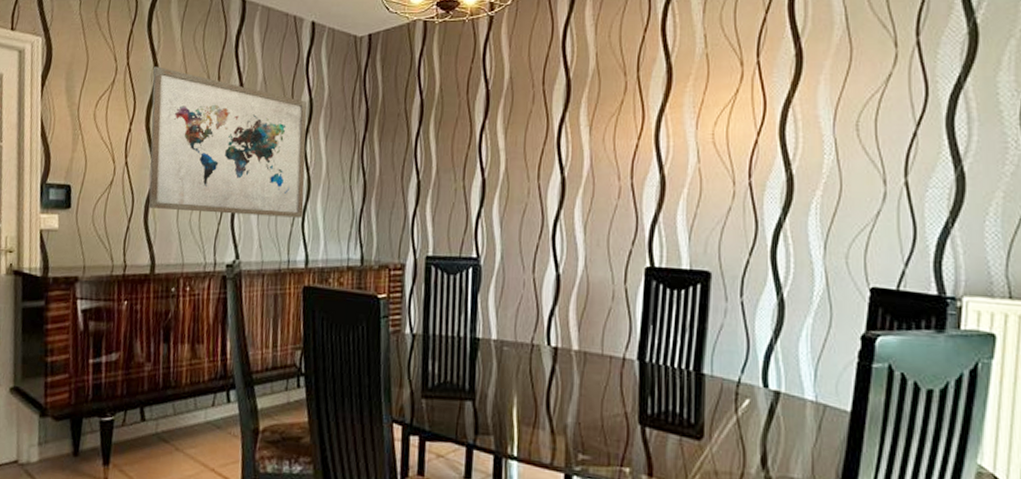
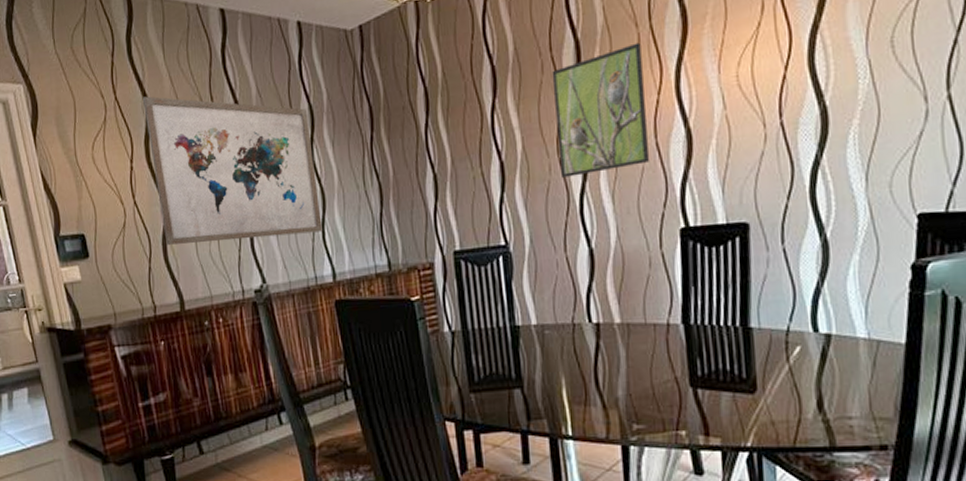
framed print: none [538,90,627,203] -> present [552,42,649,178]

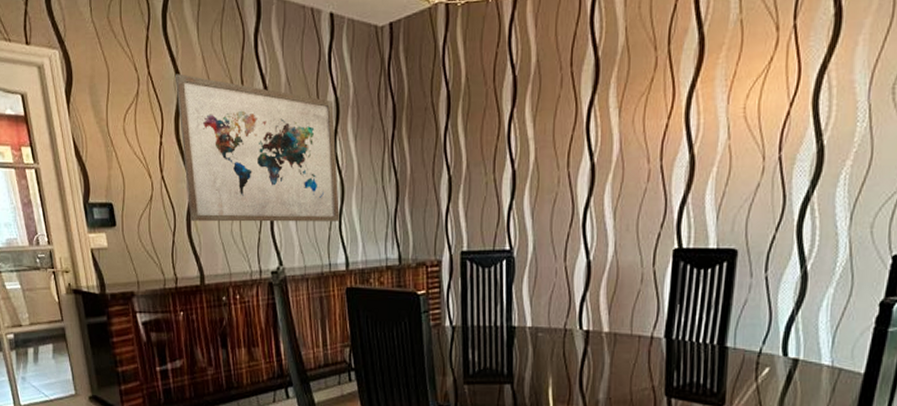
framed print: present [552,42,649,178] -> none [568,66,657,191]

